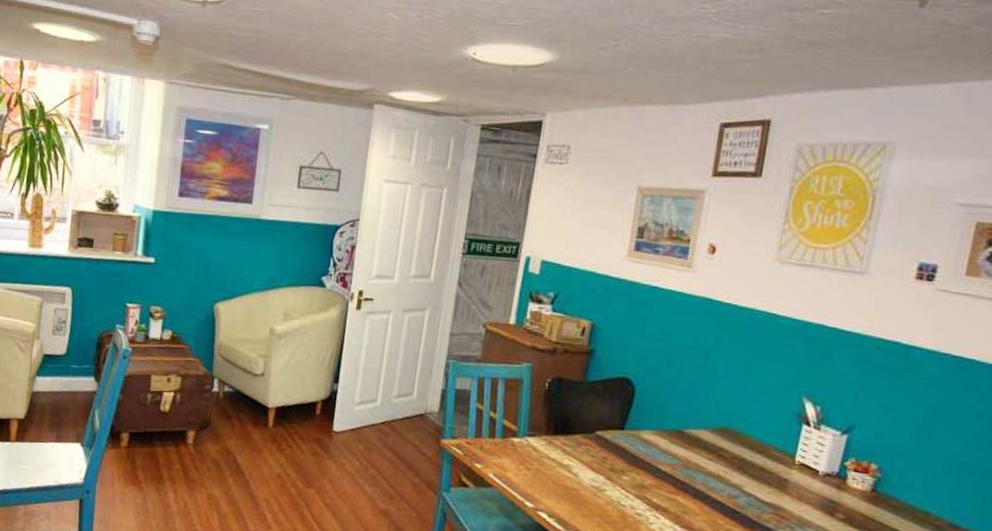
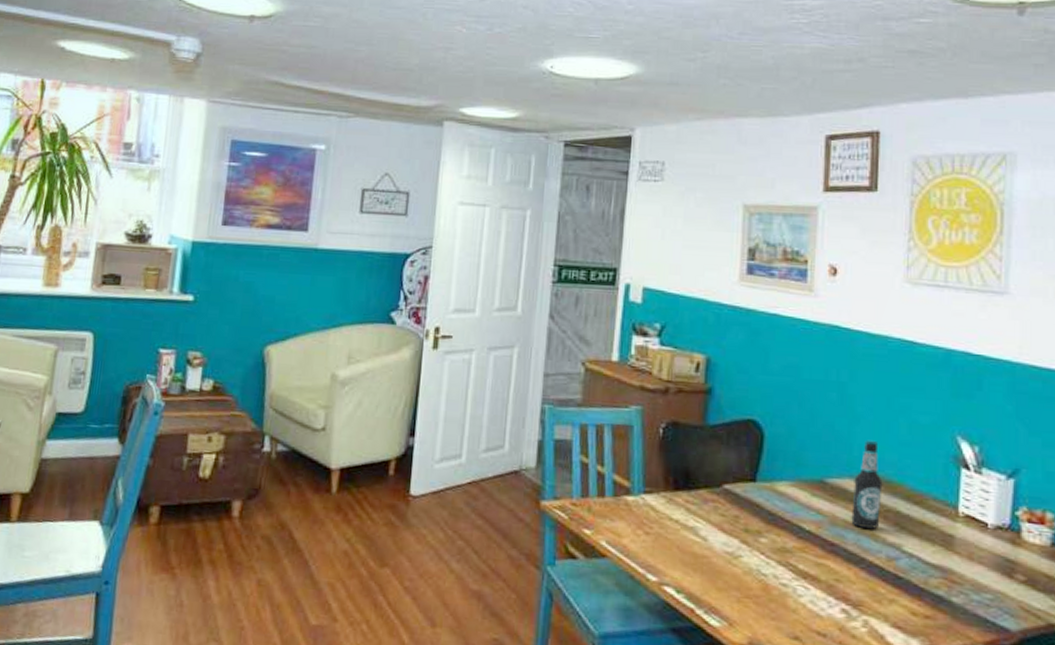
bottle: none [701,398,733,472] -> present [851,439,883,529]

